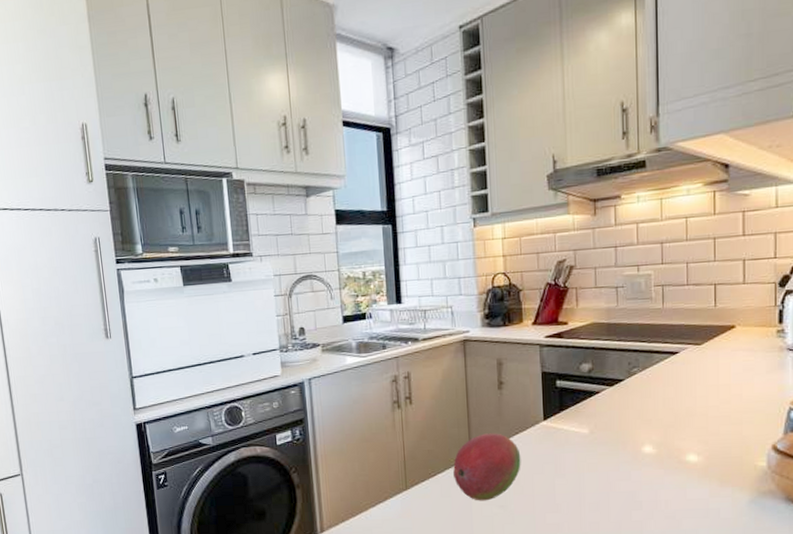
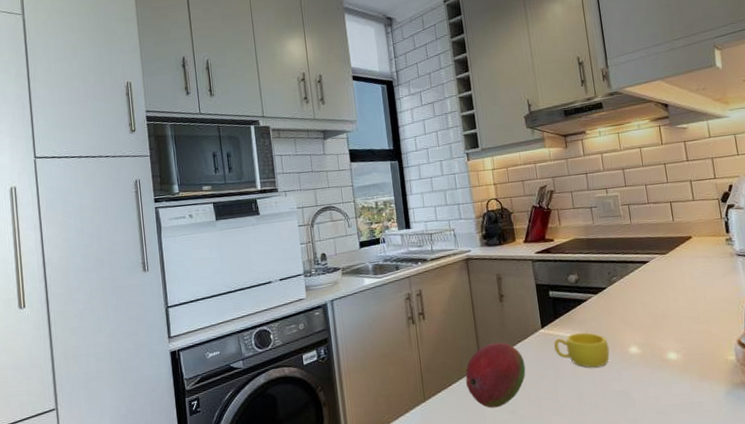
cup: none [556,427,619,466] -> present [554,332,610,368]

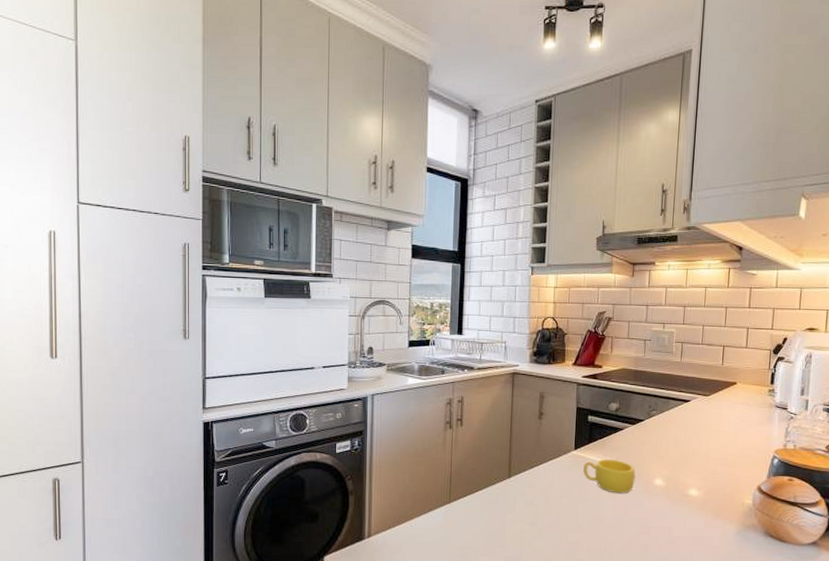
fruit: present [465,342,526,408] -> none [493,457,552,518]

